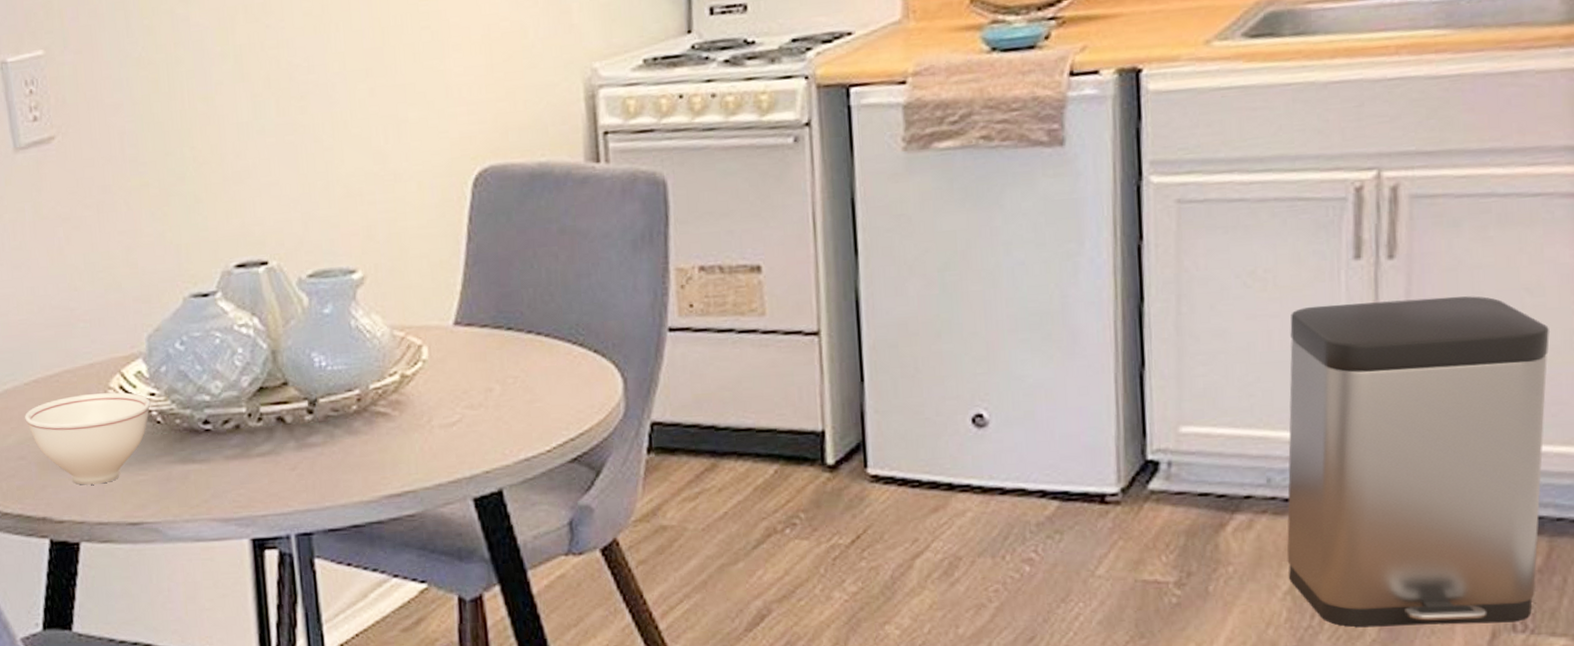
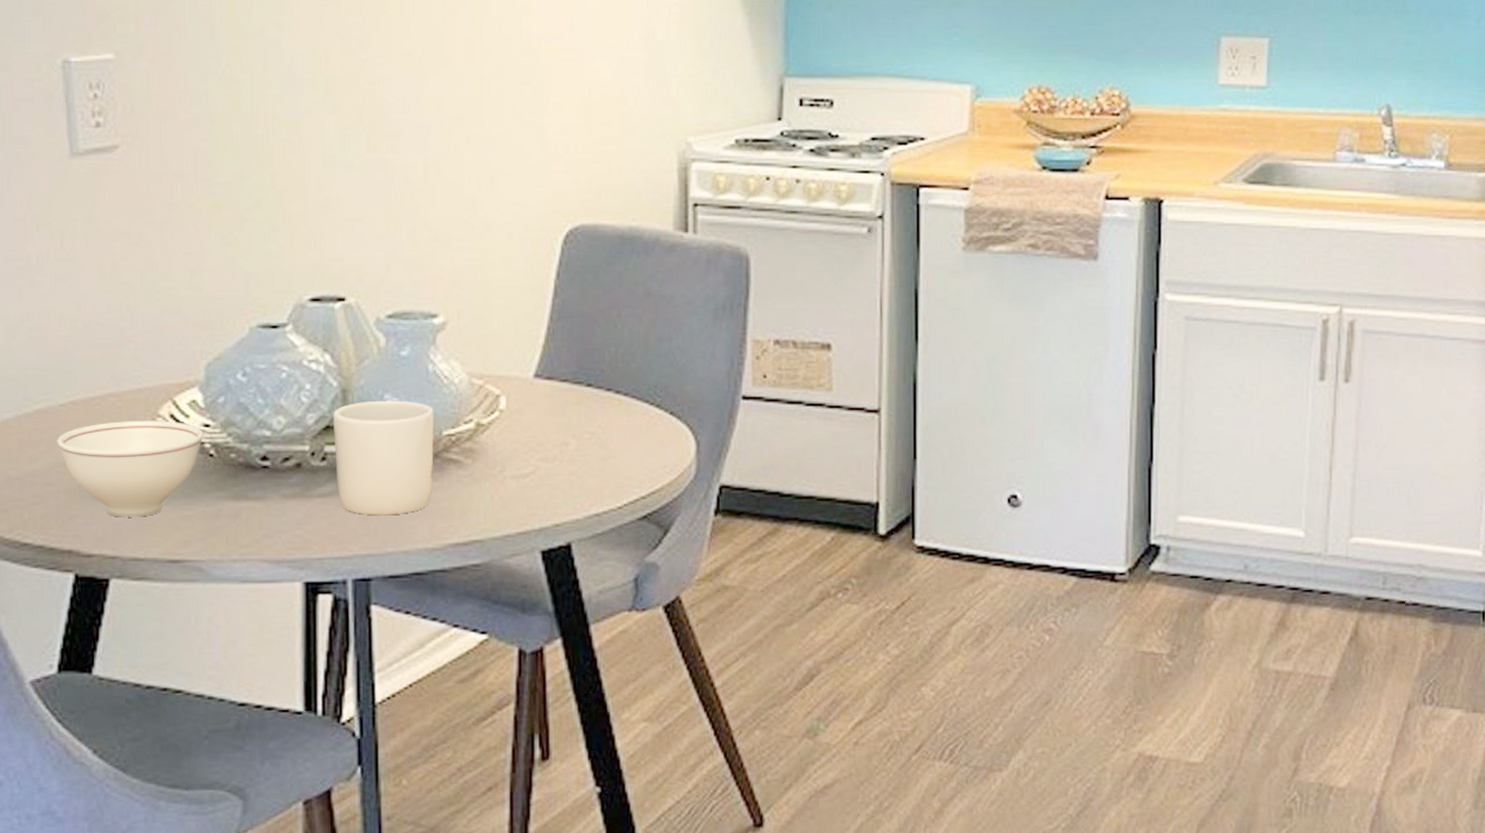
mug: none [265,357,364,472] -> present [333,400,435,516]
pedal bin: present [1286,296,1549,627] -> none [1257,418,1459,698]

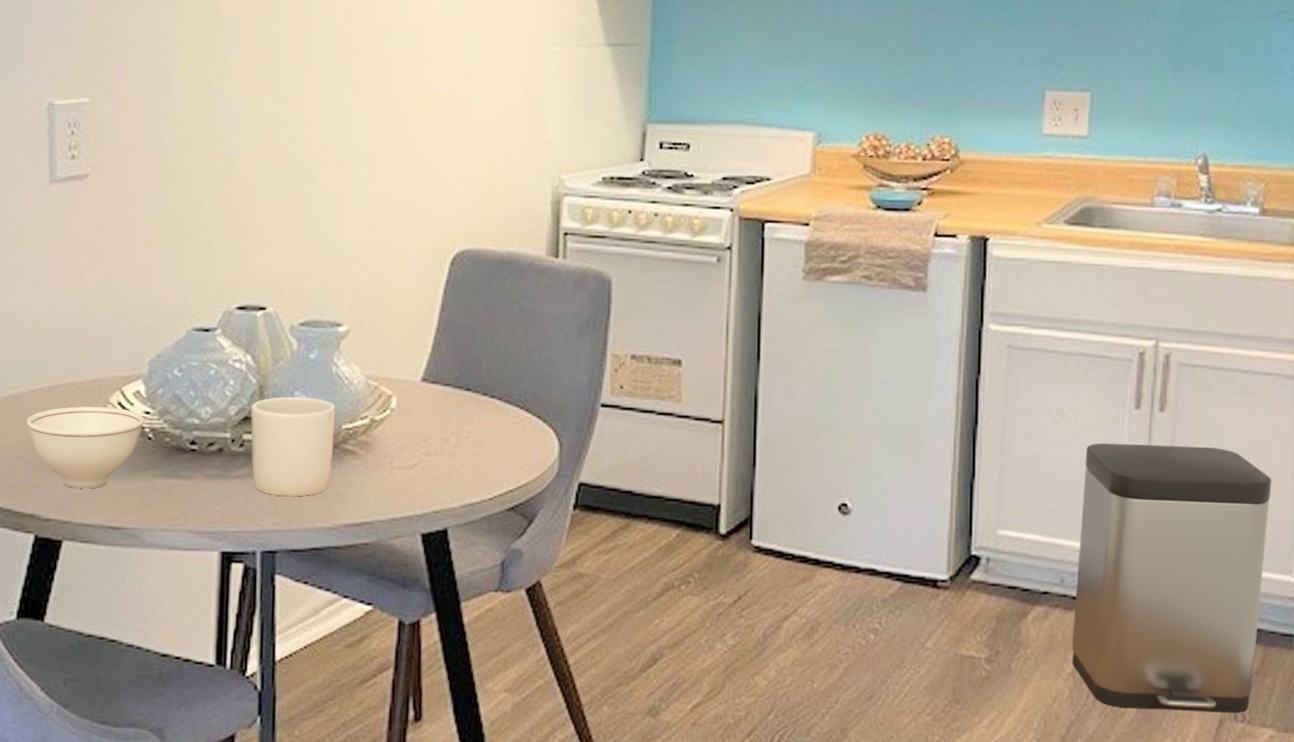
pedal bin: none [1257,418,1459,698] -> present [1071,443,1272,713]

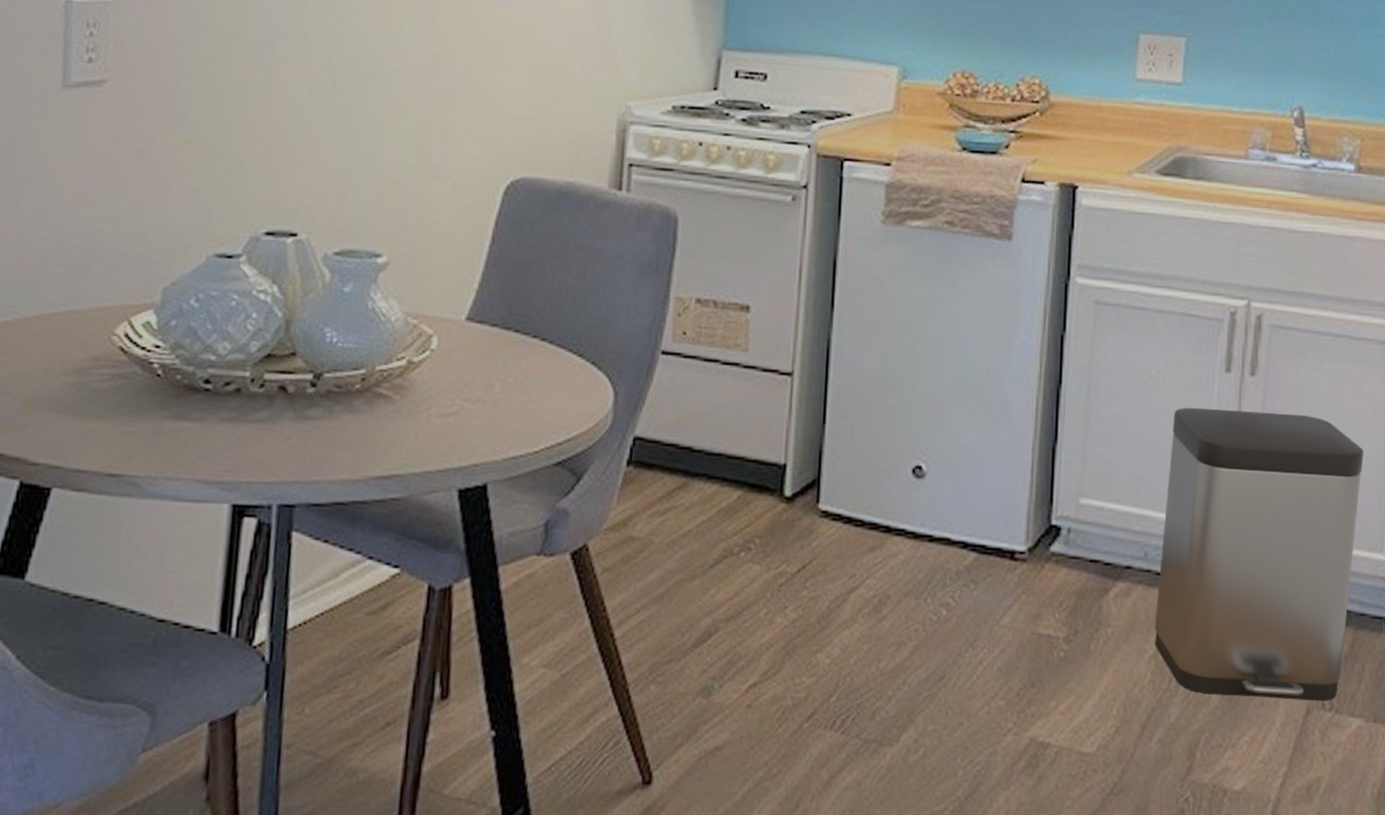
bowl: present [27,406,145,489] -> none [19,337,154,430]
mug: present [251,396,336,497] -> none [272,332,370,445]

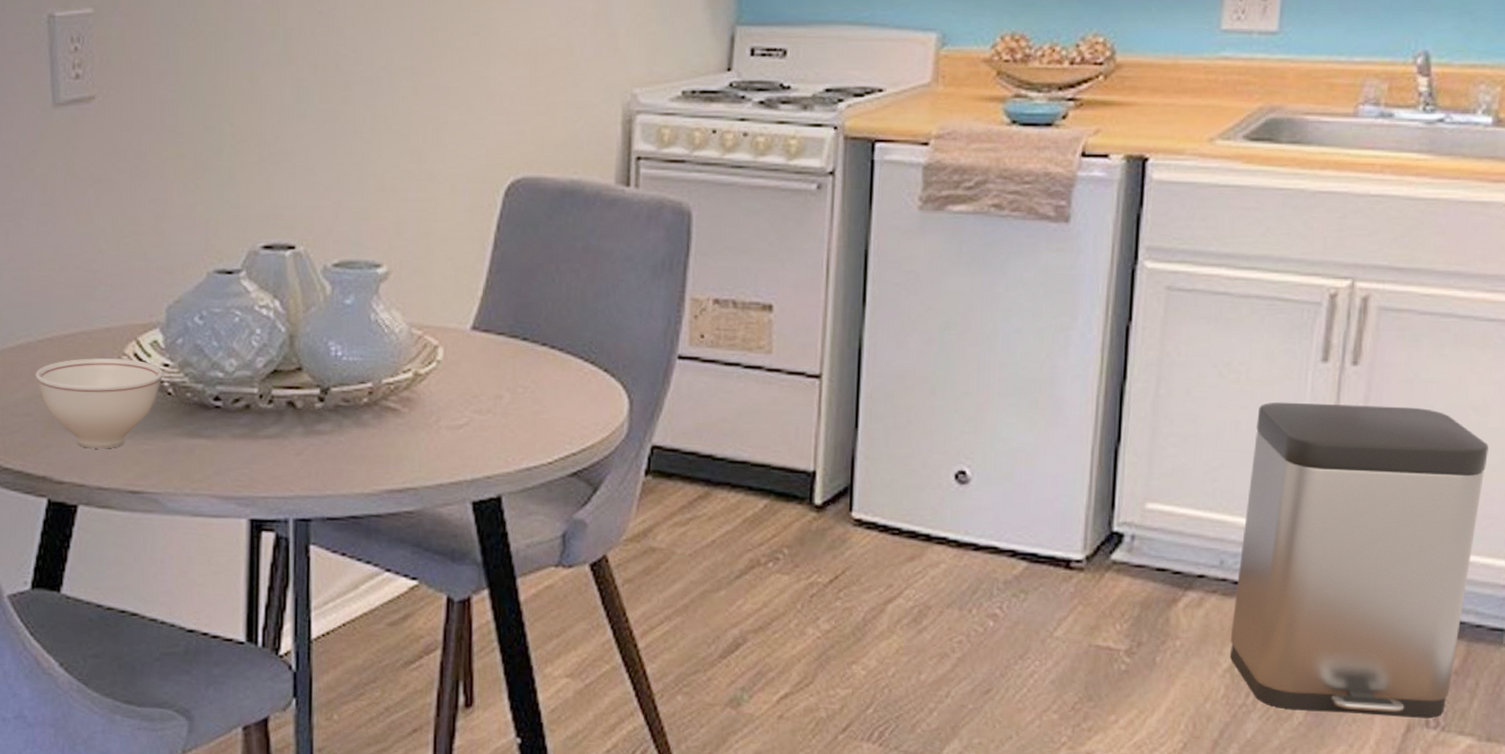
bowl: none [19,337,154,430] -> present [35,358,164,449]

